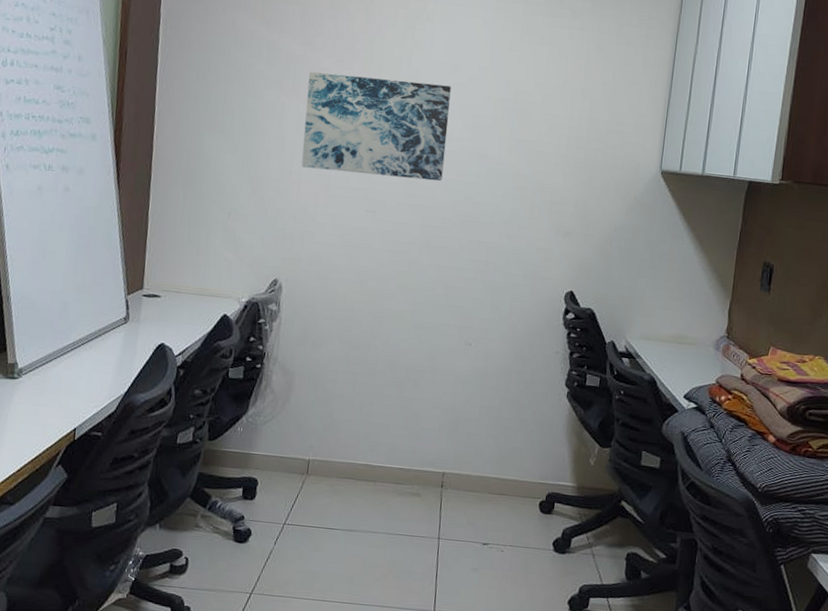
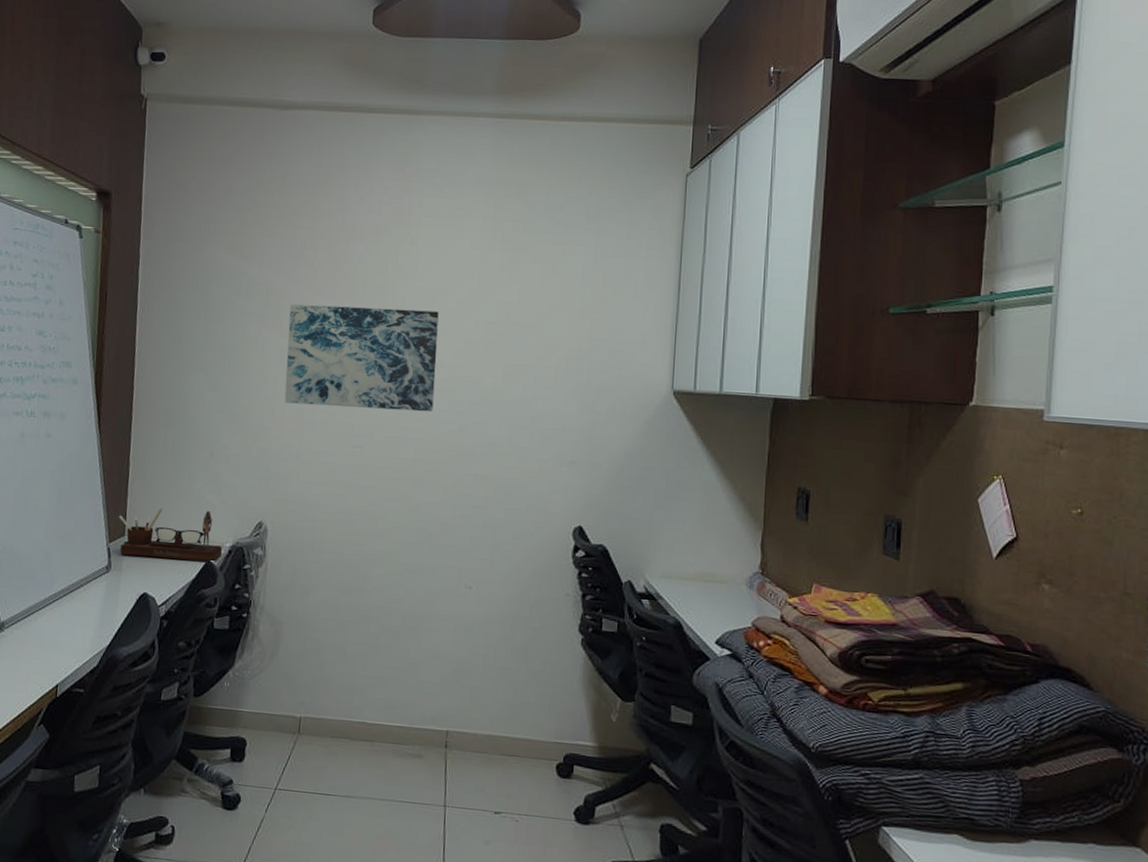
desk organizer: none [137,264,238,316] -> present [119,508,222,562]

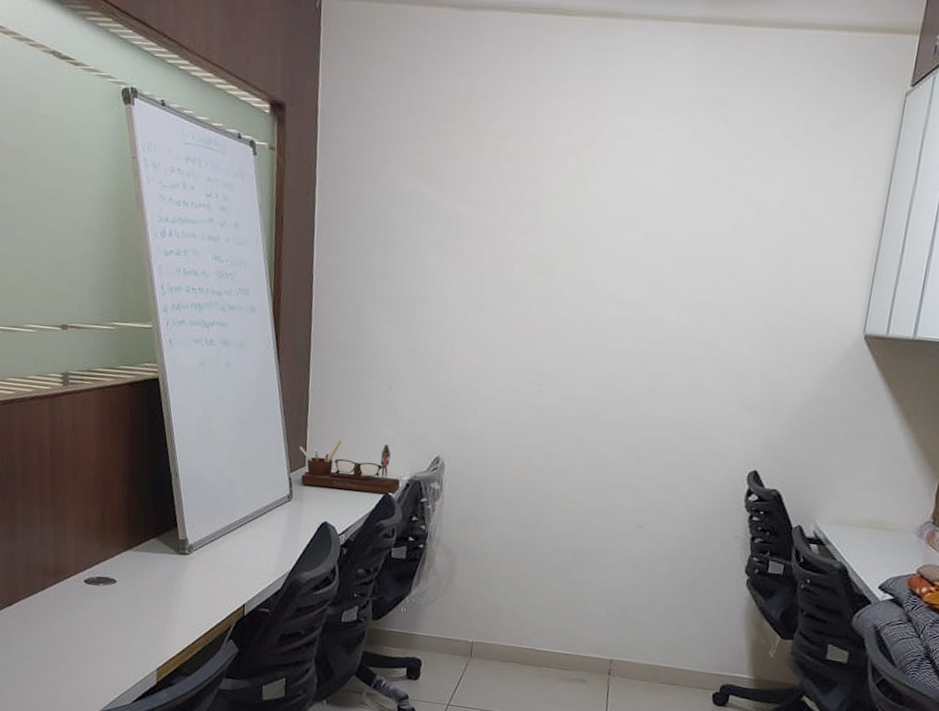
wall art: present [284,304,439,412] -> none [464,232,627,351]

